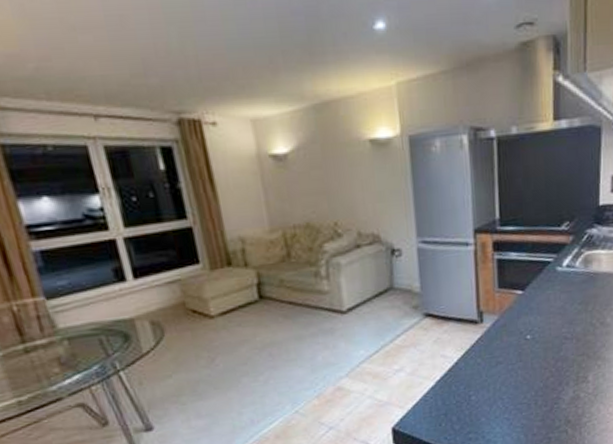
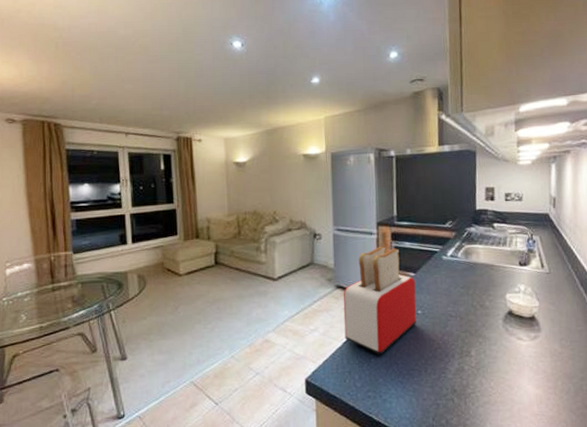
toaster: none [433,260,526,392] -> present [343,246,417,355]

